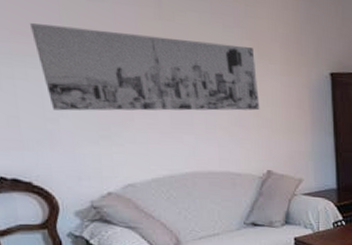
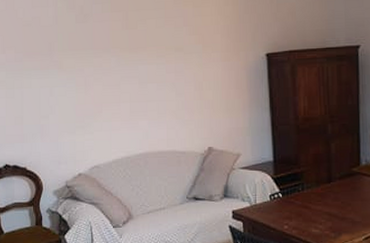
wall art: present [30,23,260,111] -> none [37,41,203,109]

